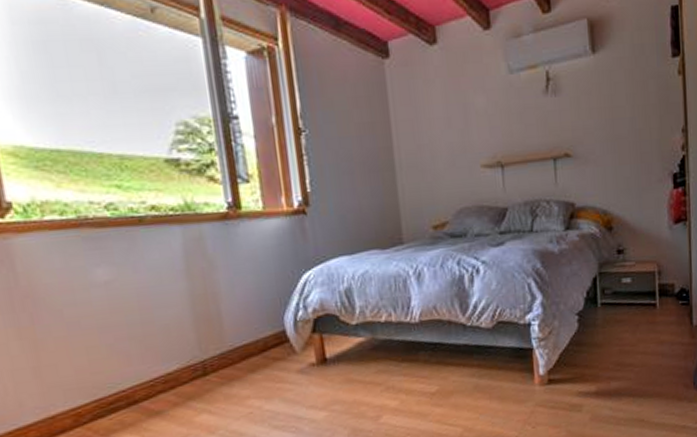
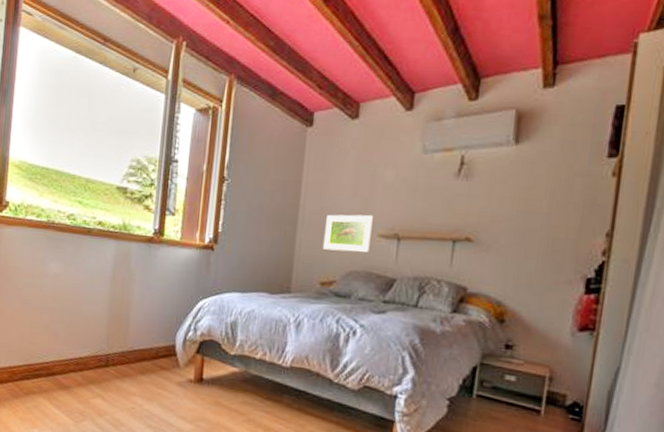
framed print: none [425,146,476,191] -> present [322,214,373,253]

